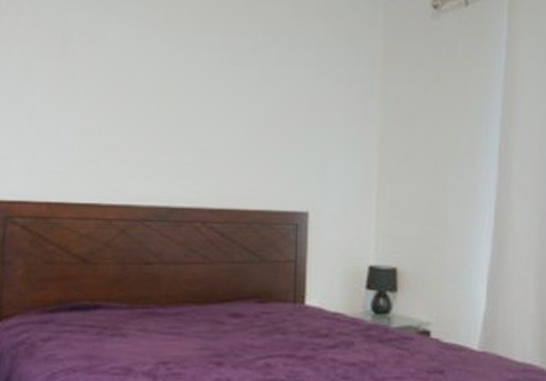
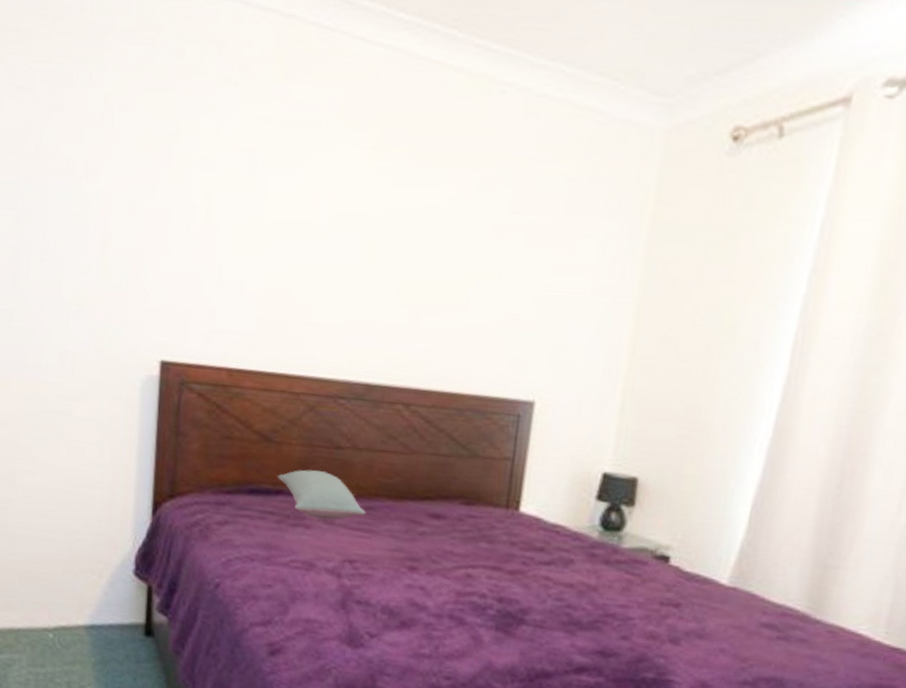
pillow: none [95,285,176,328] -> present [277,469,367,520]

